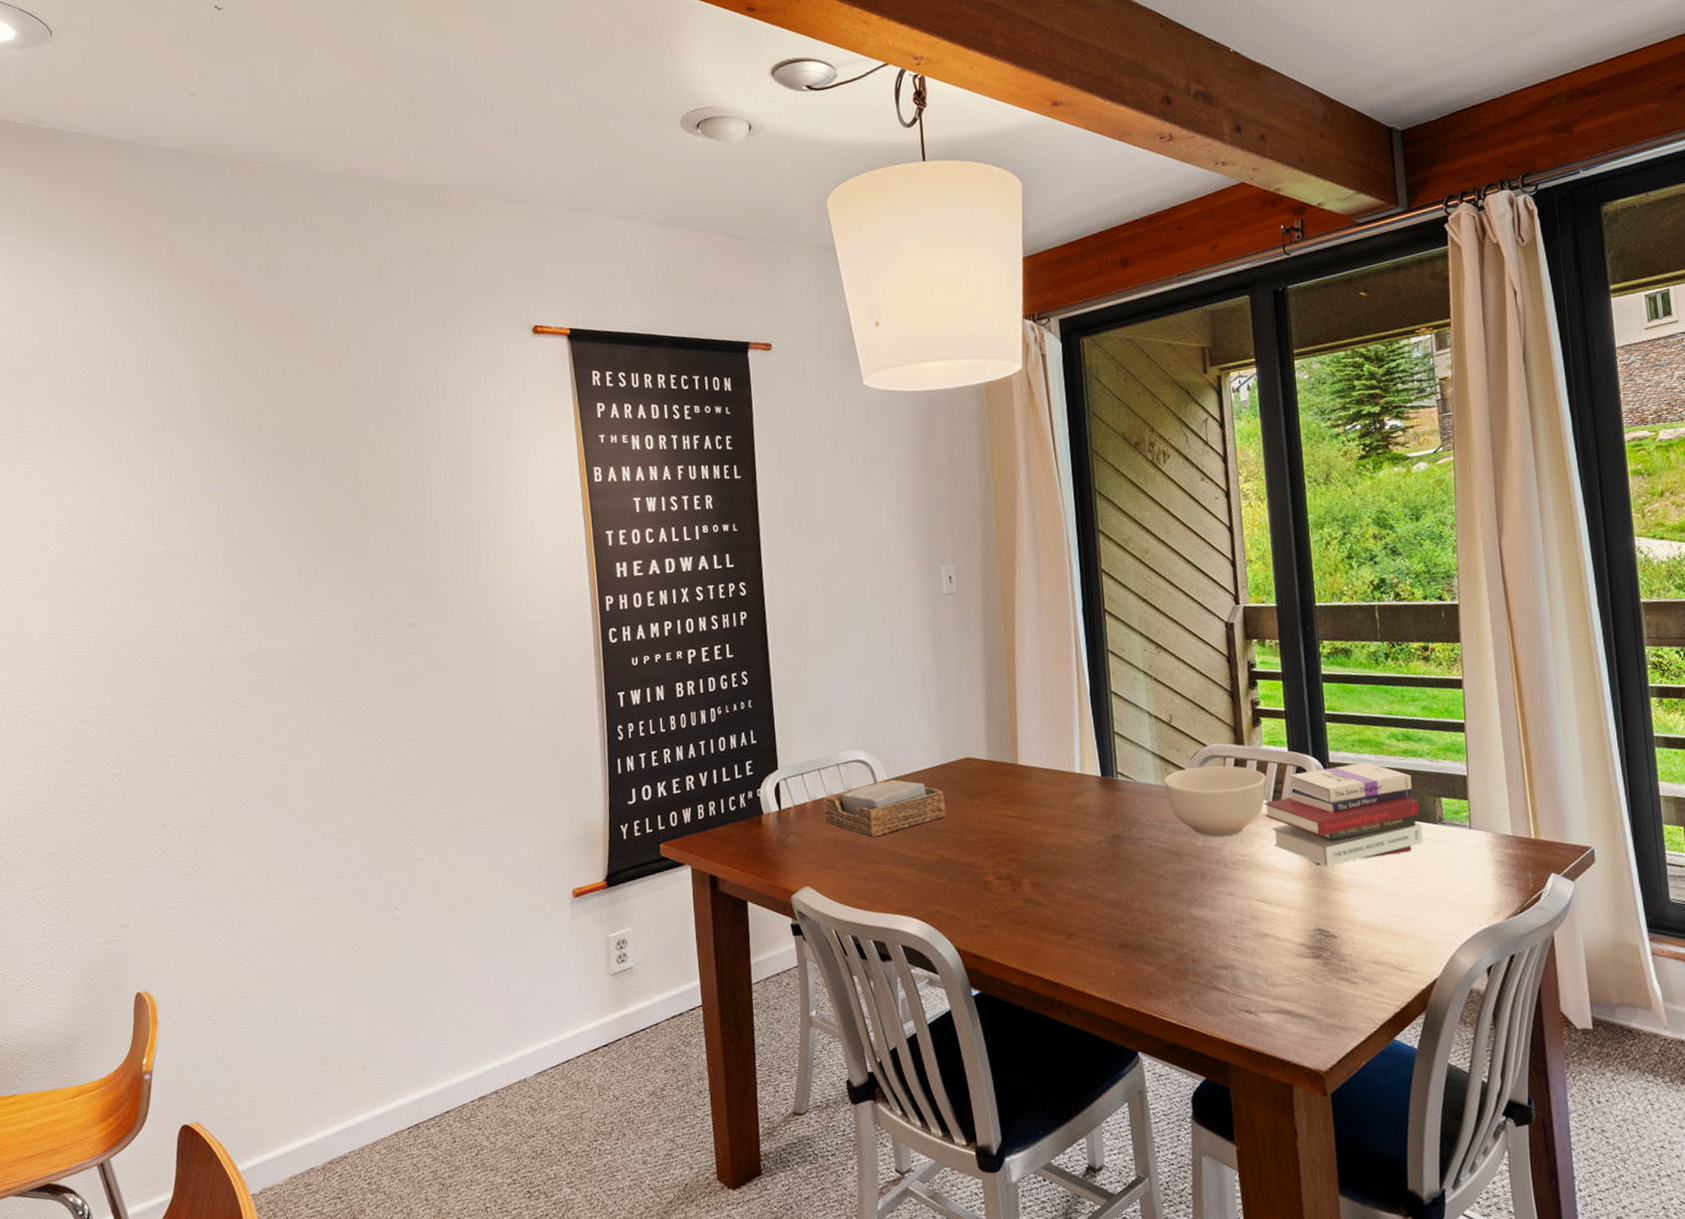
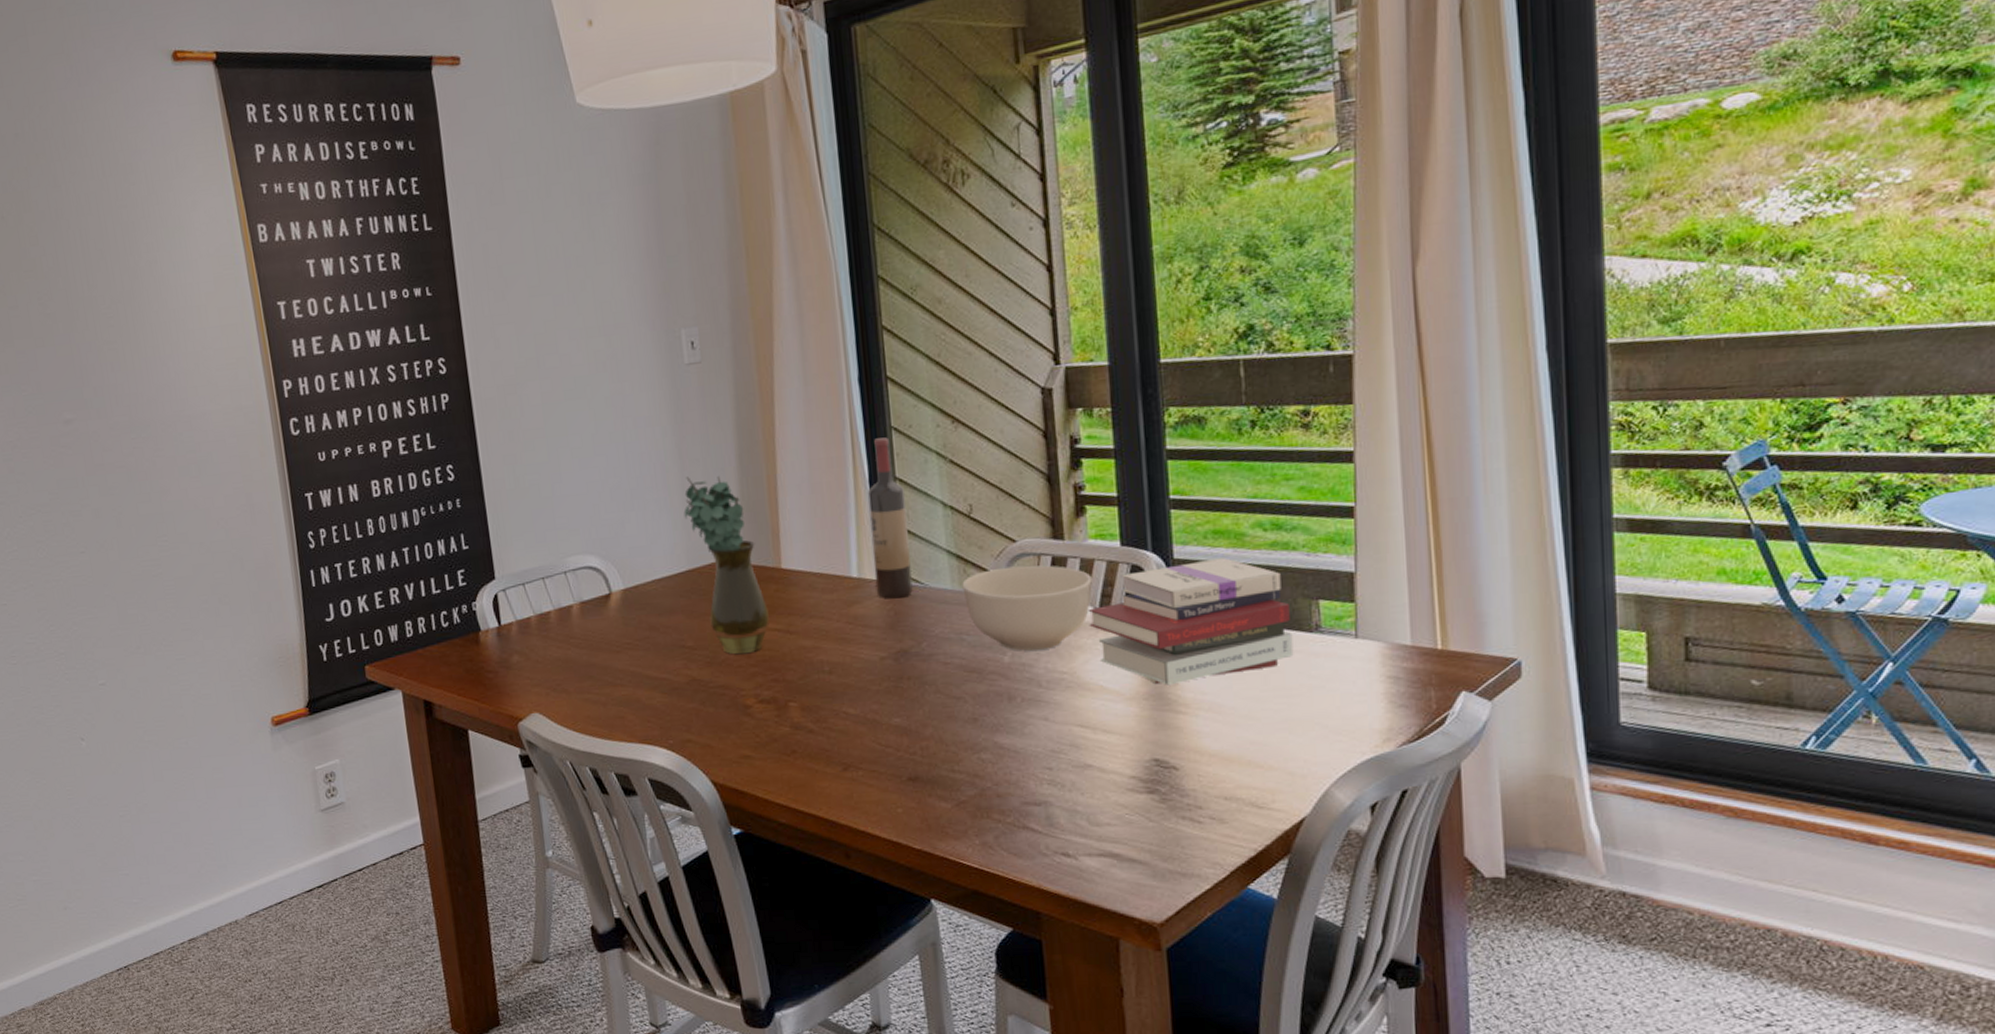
napkin holder: present [823,779,946,837] -> none [550,588,696,656]
vase: none [939,686,1007,837] -> present [683,475,770,655]
wine bottle: none [1088,658,1125,792] -> present [867,437,913,599]

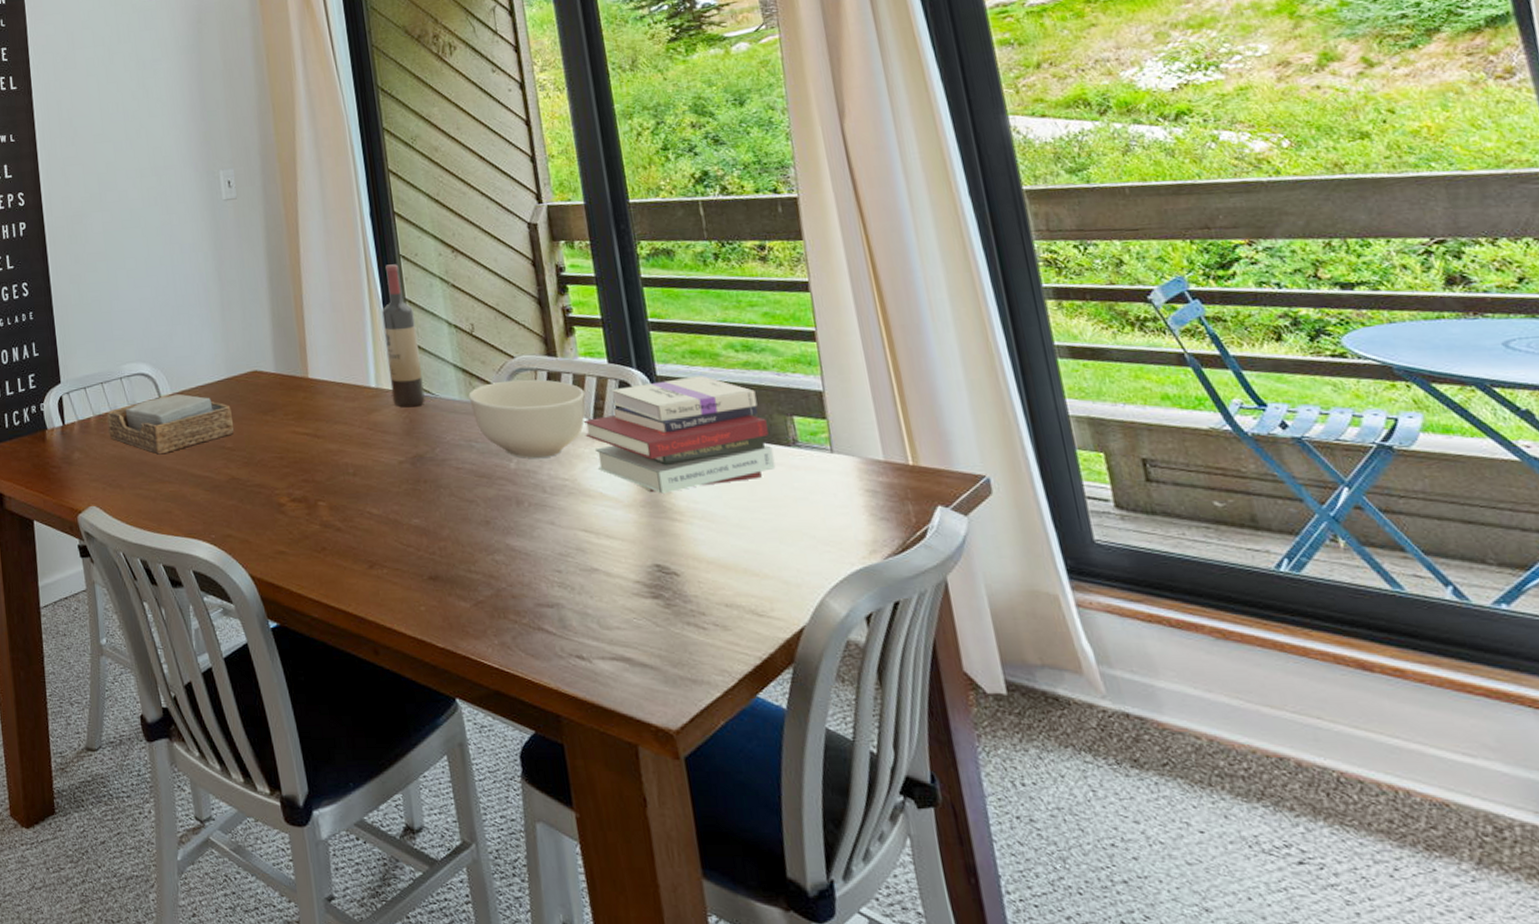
napkin holder: none [550,588,696,656] -> present [107,394,235,455]
vase: present [683,475,770,655] -> none [223,295,299,456]

